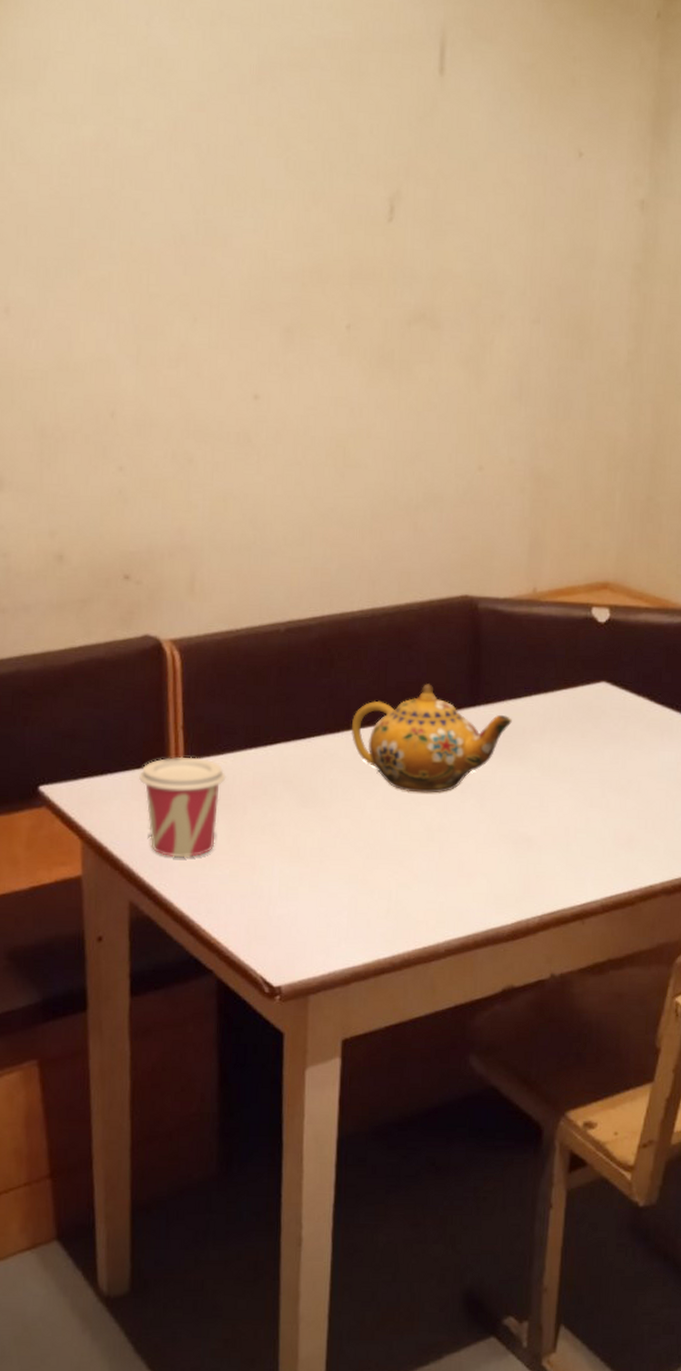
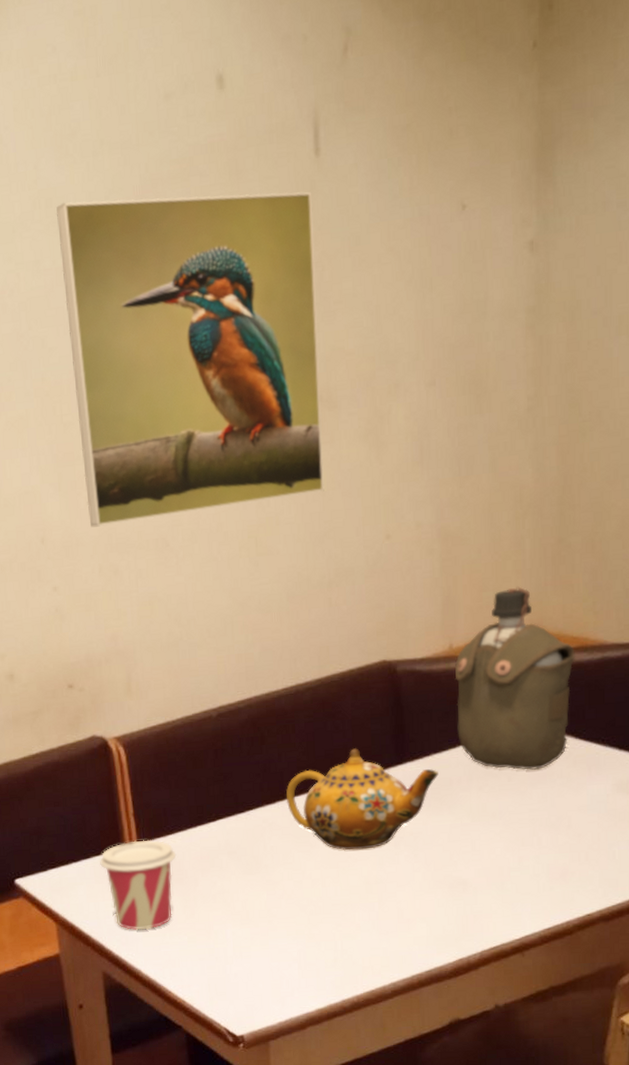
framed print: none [164,65,433,412] -> present [56,191,324,528]
water bottle: none [534,538,657,729] -> present [455,586,576,770]

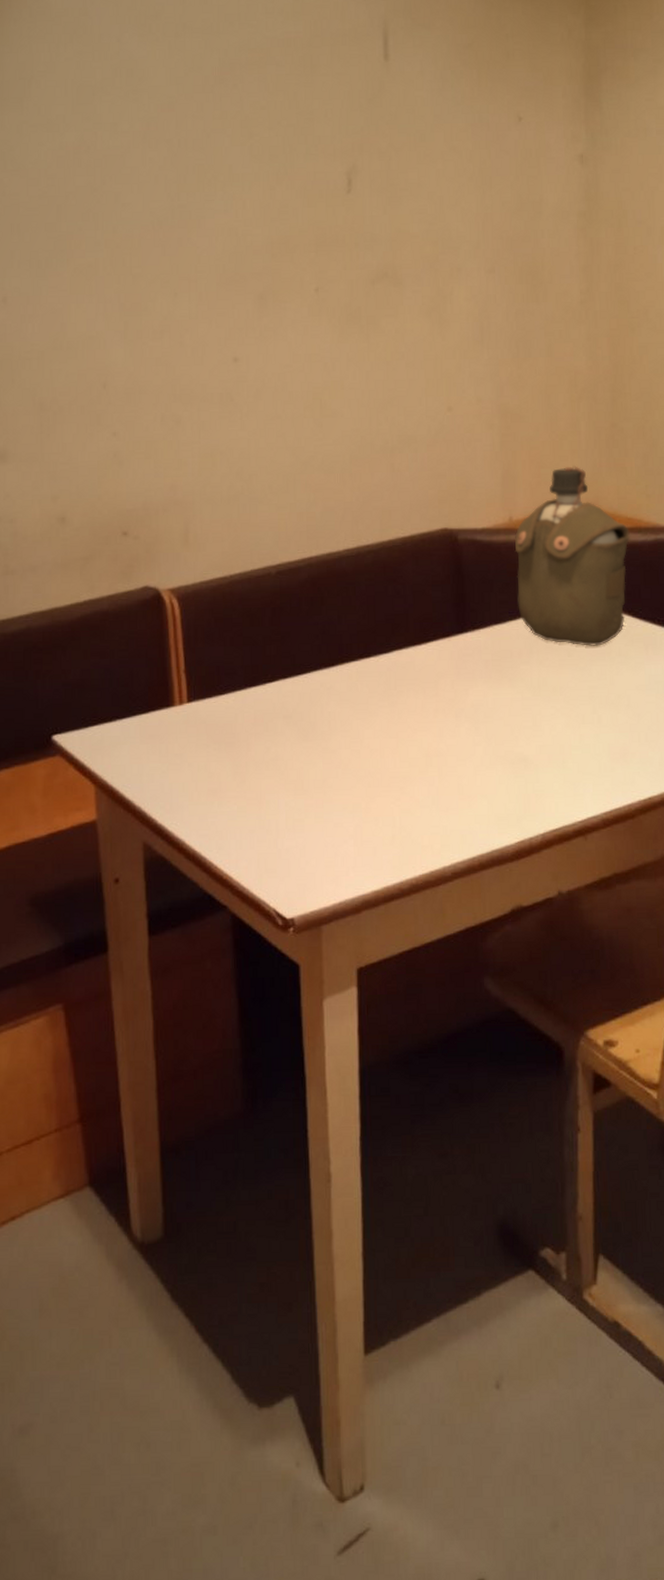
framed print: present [56,191,324,528] -> none [136,74,389,377]
cup: present [100,839,177,930] -> none [146,699,229,797]
teapot: present [286,748,438,851] -> none [345,614,499,720]

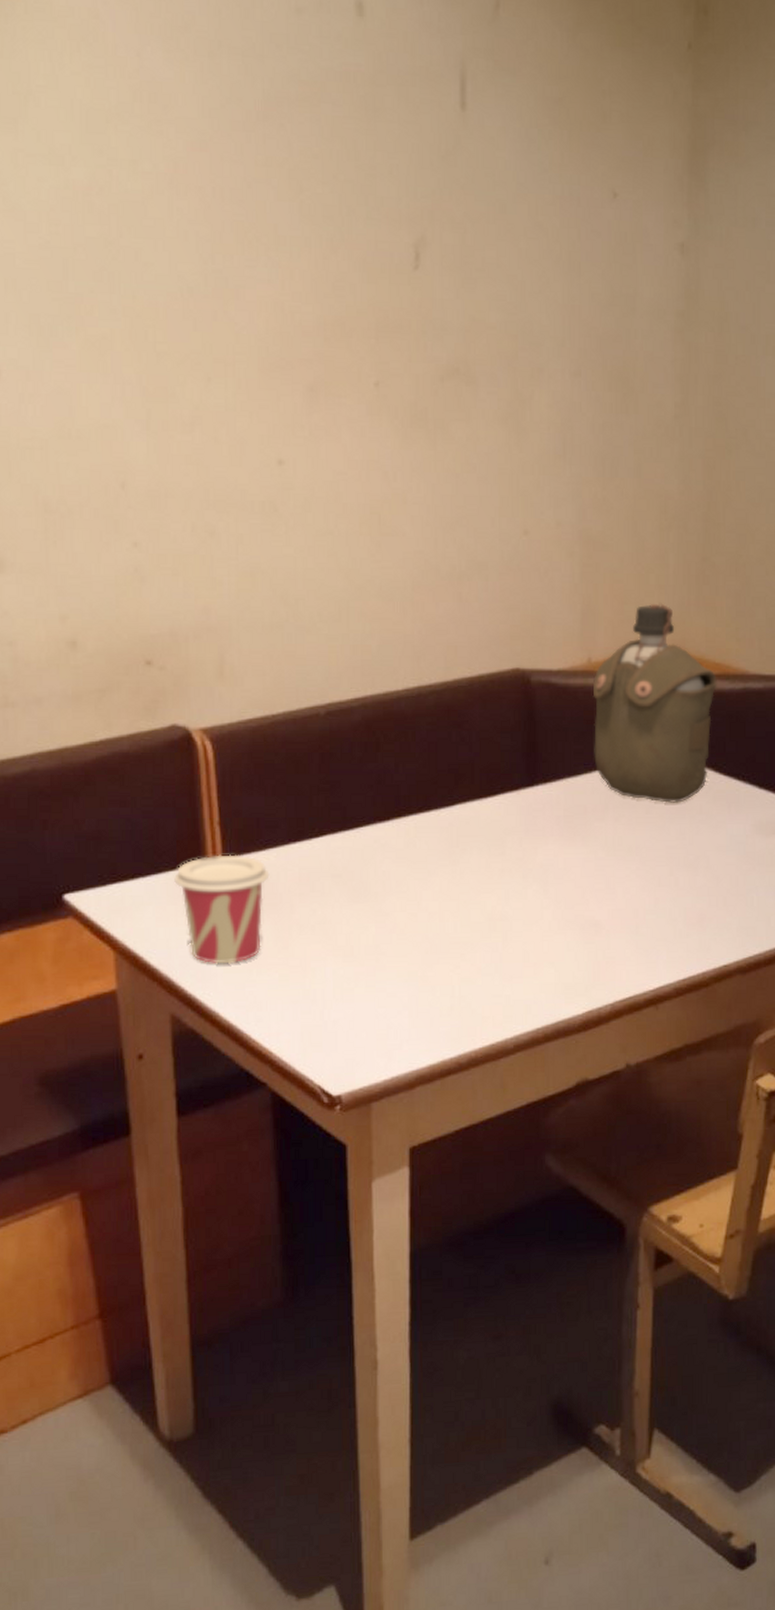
cup: none [146,699,229,797] -> present [174,854,270,964]

